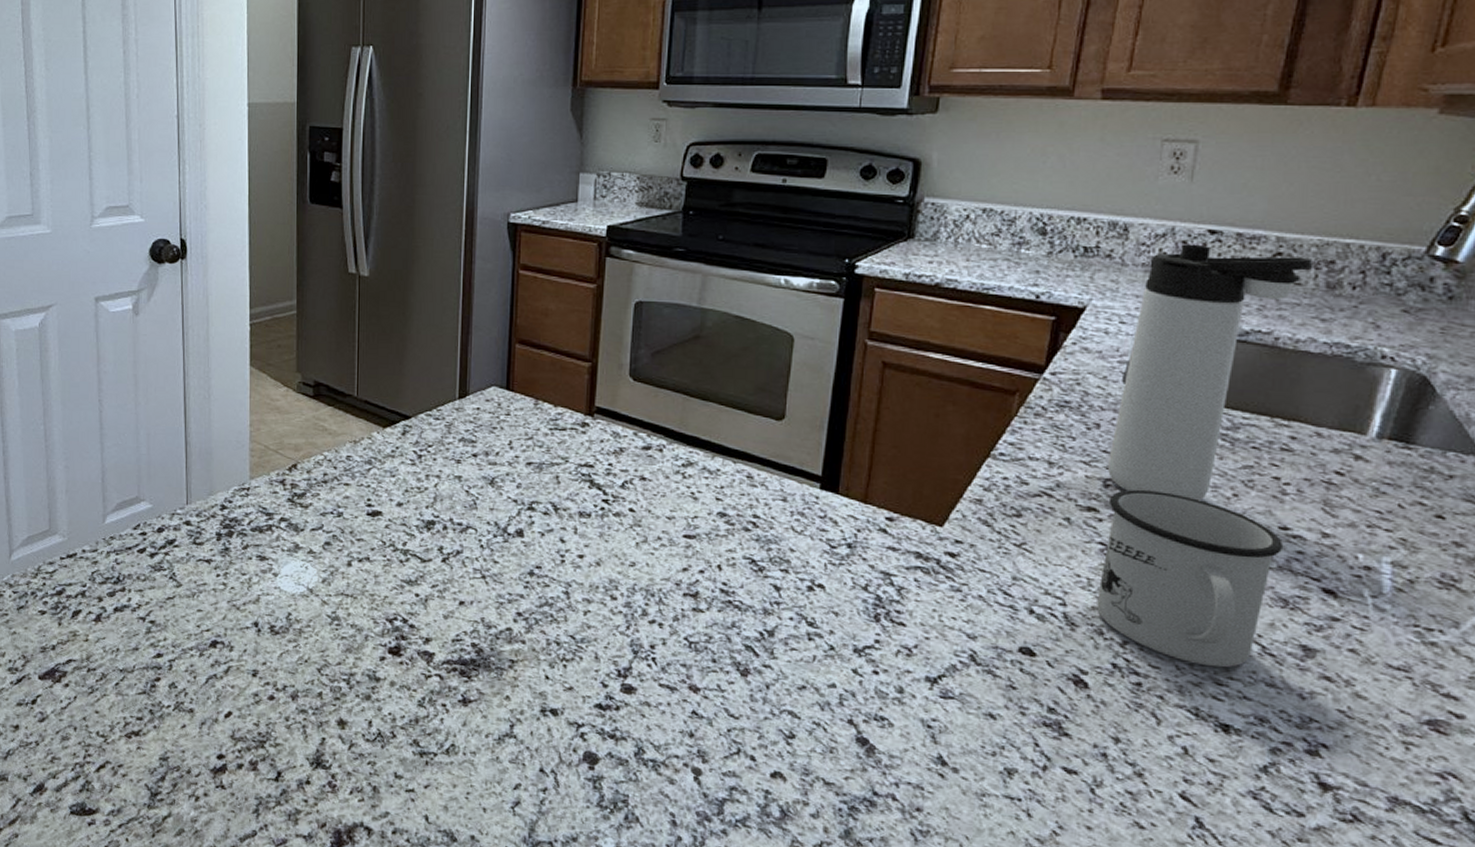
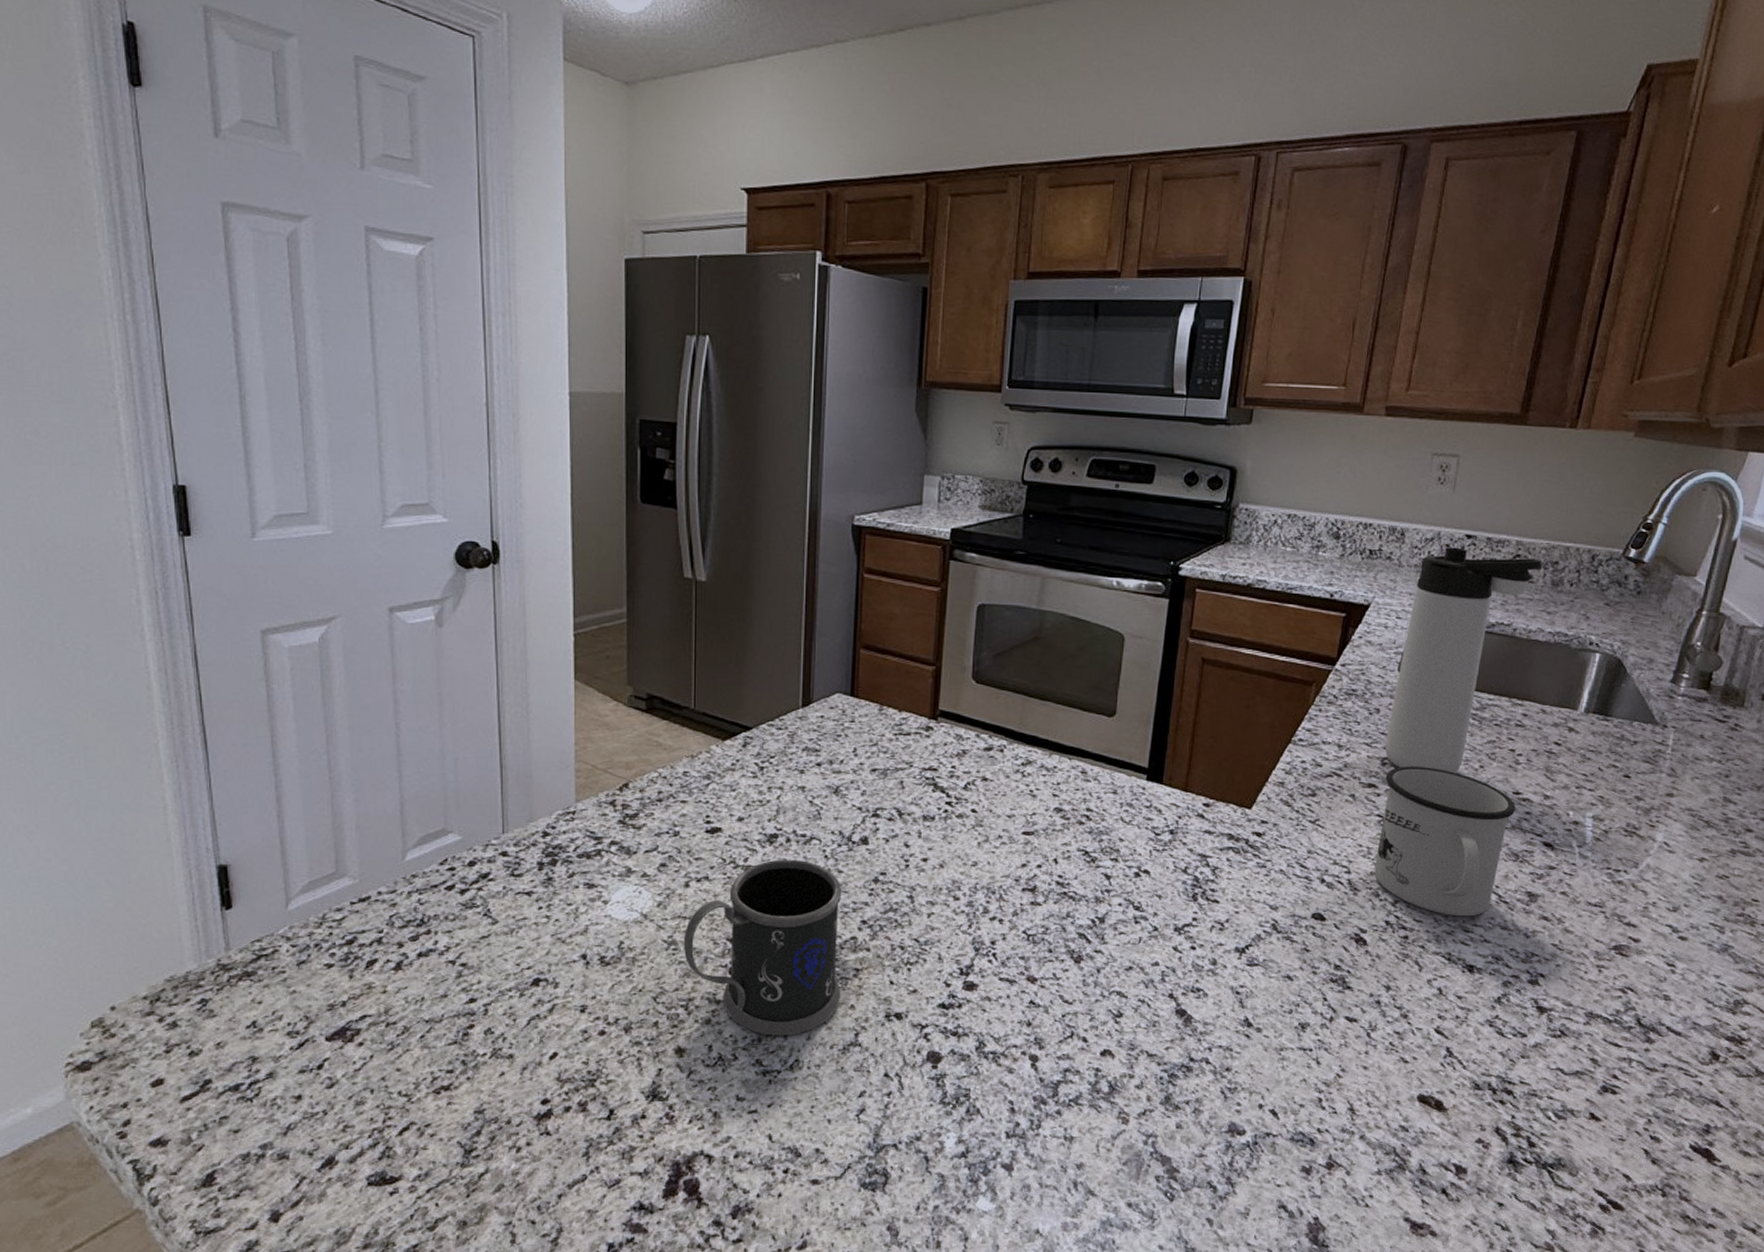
mug: none [346,545,498,720] -> present [684,859,842,1036]

